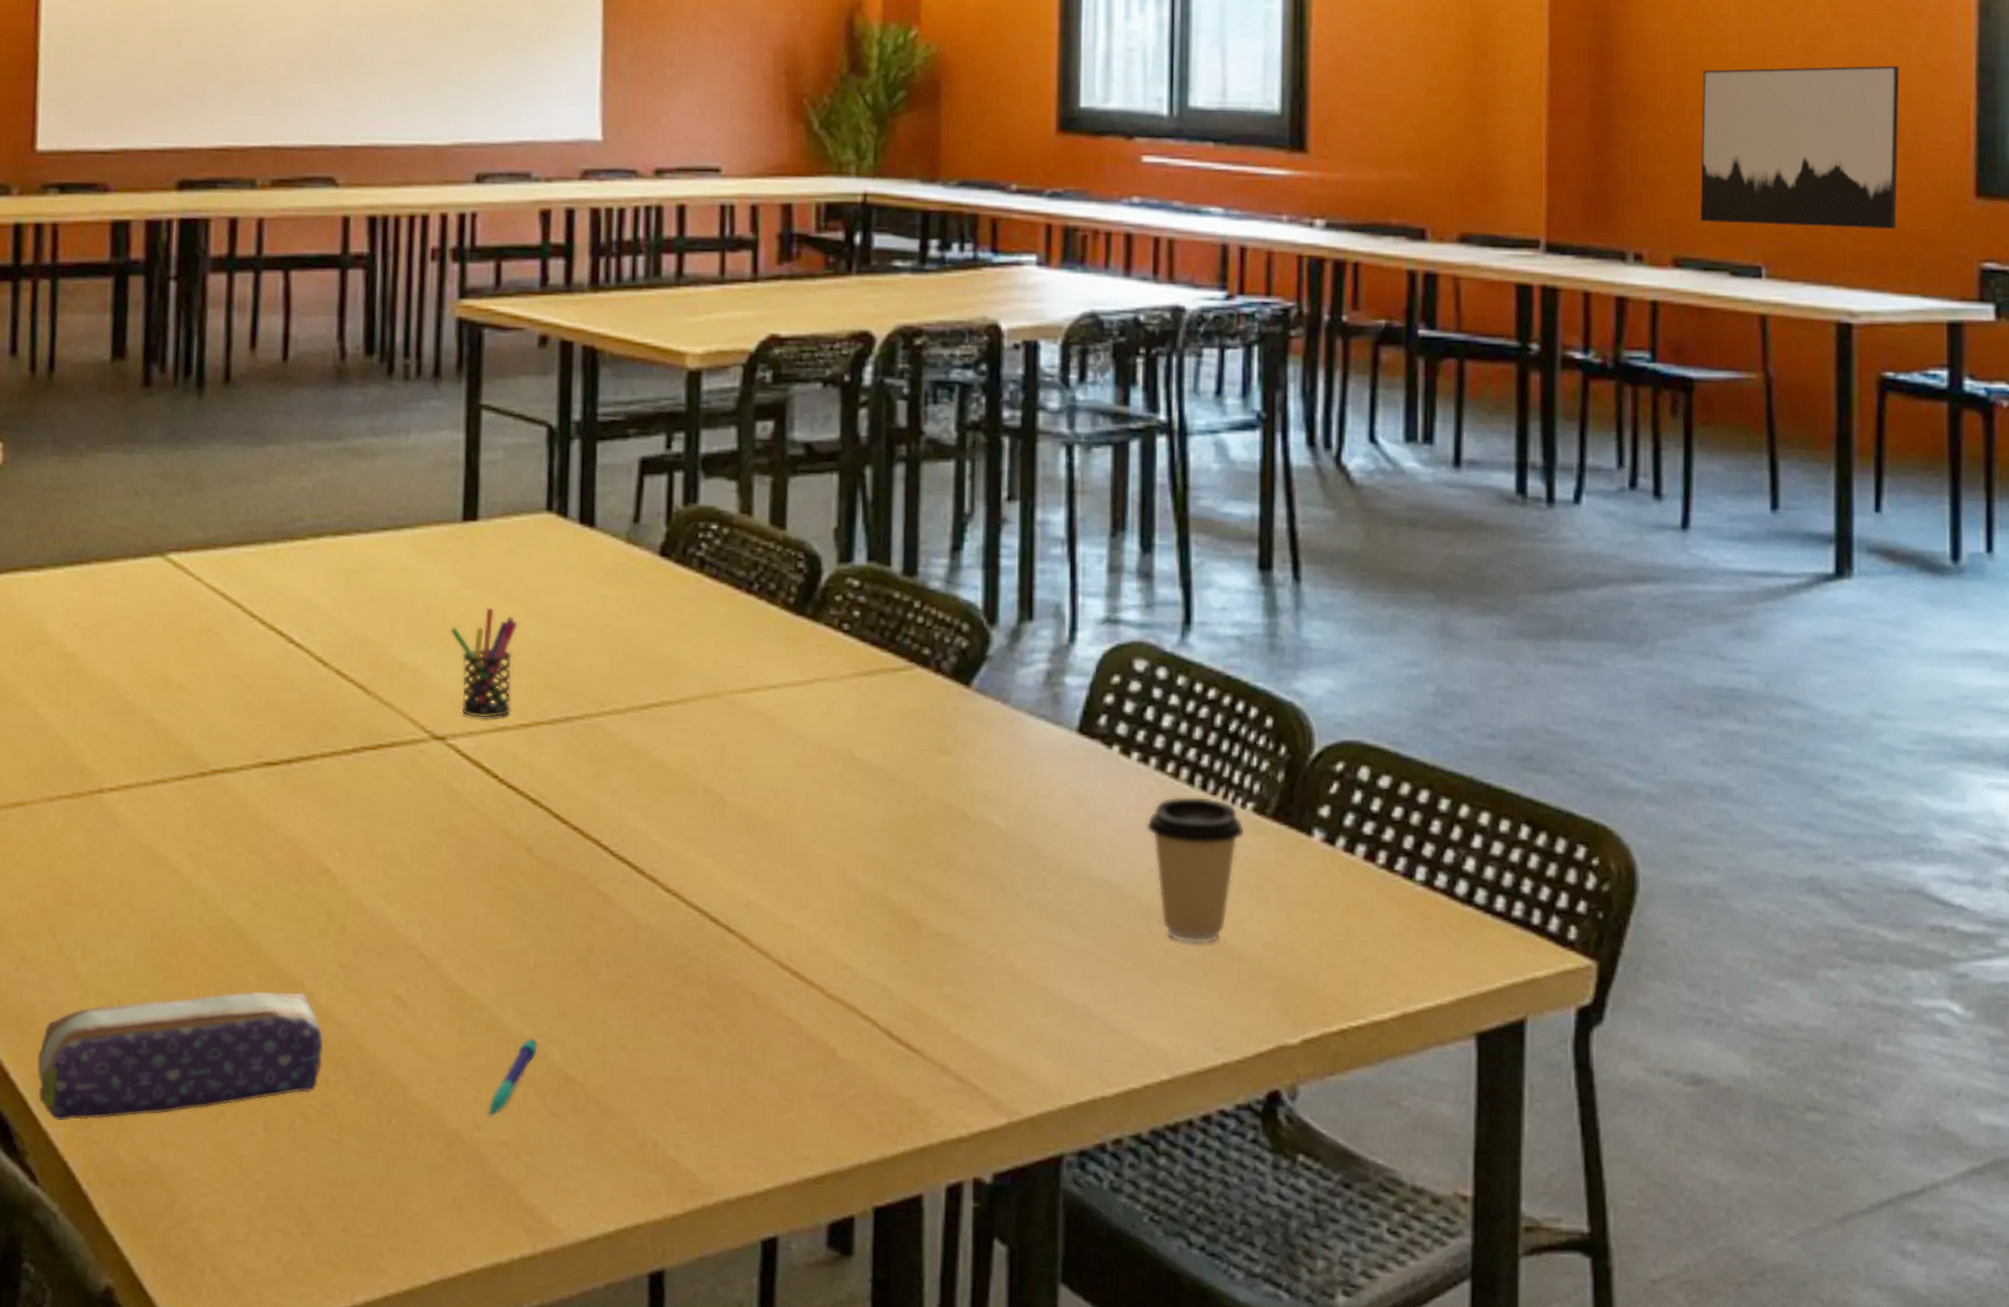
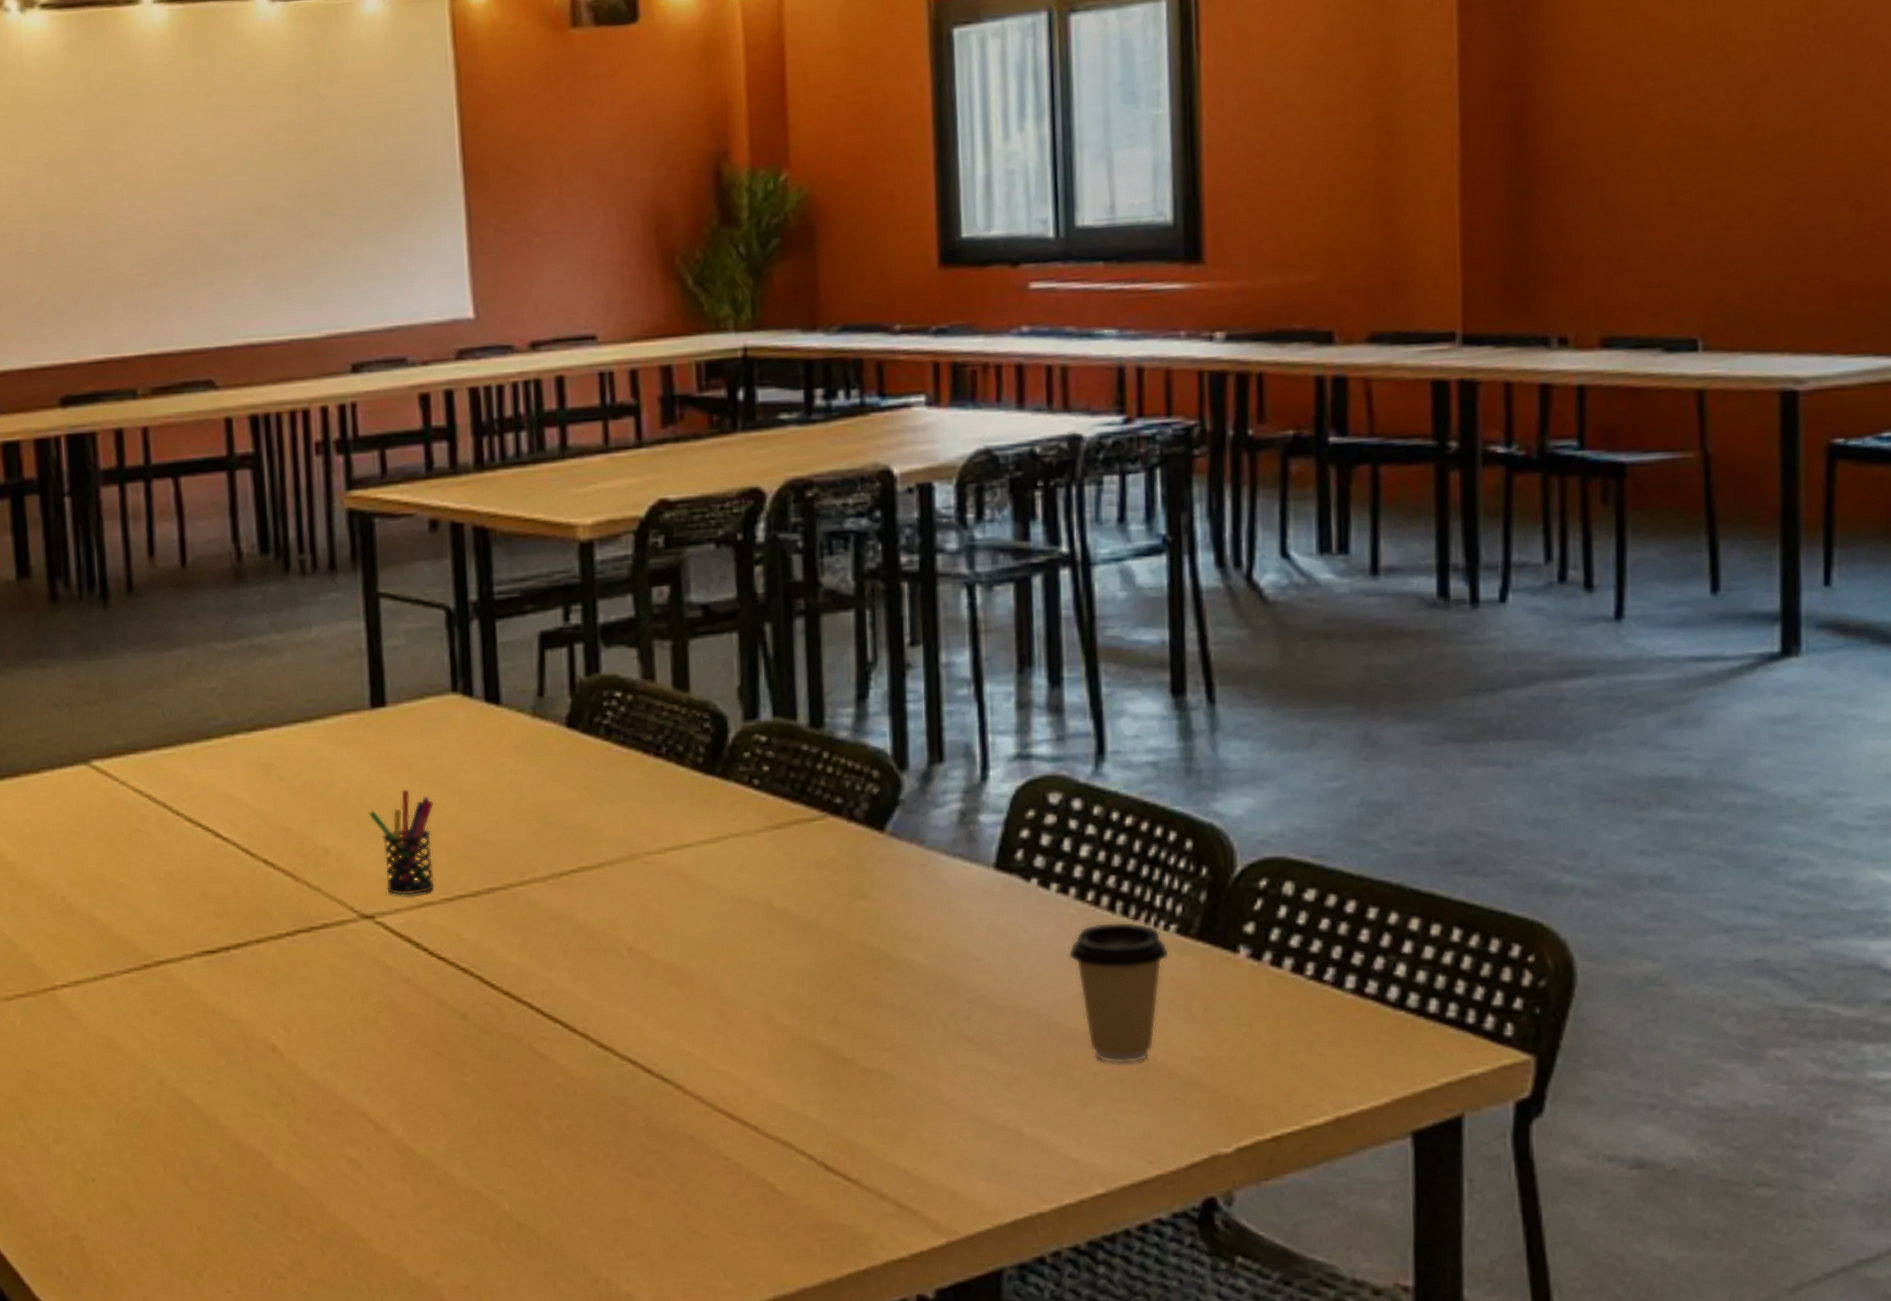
pencil case: present [37,991,324,1122] -> none [23,1161,287,1290]
pen: present [487,1038,538,1117] -> none [446,1190,489,1264]
wall art: present [1700,65,1900,229] -> none [1629,108,1849,298]

